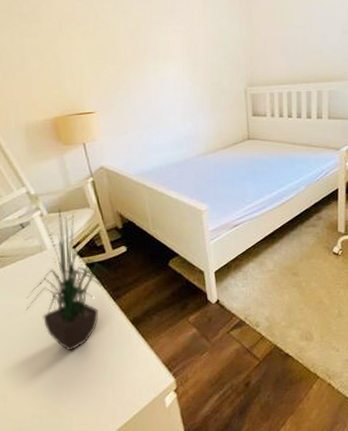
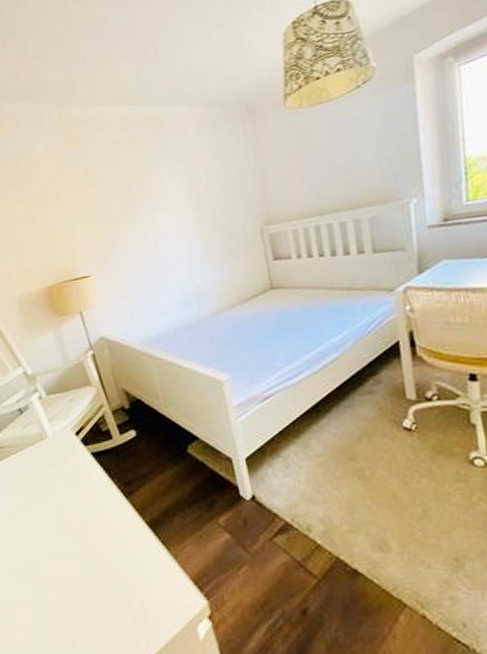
potted plant: present [26,209,115,351] -> none [28,389,125,562]

